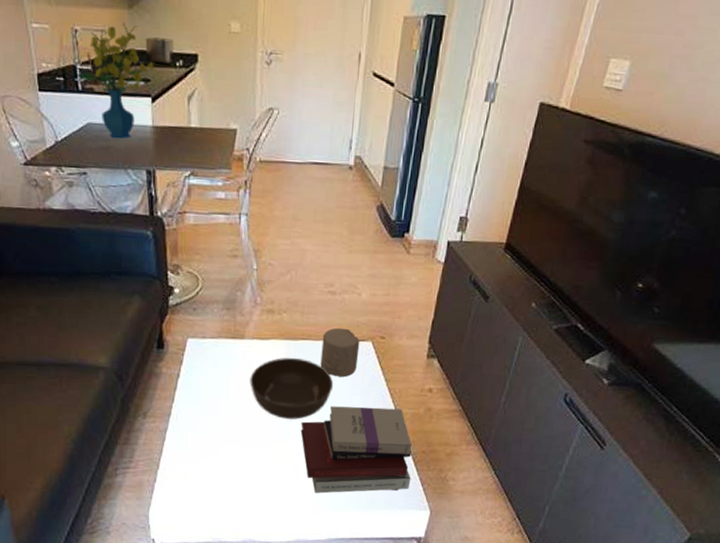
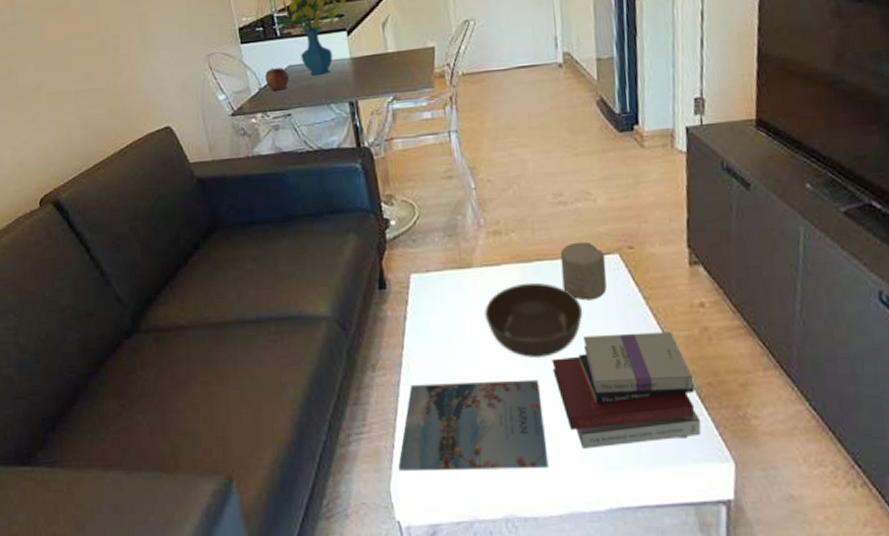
fruit: none [62,121,88,147] -> present [264,67,289,91]
magazine: none [157,432,287,506] -> present [397,379,549,472]

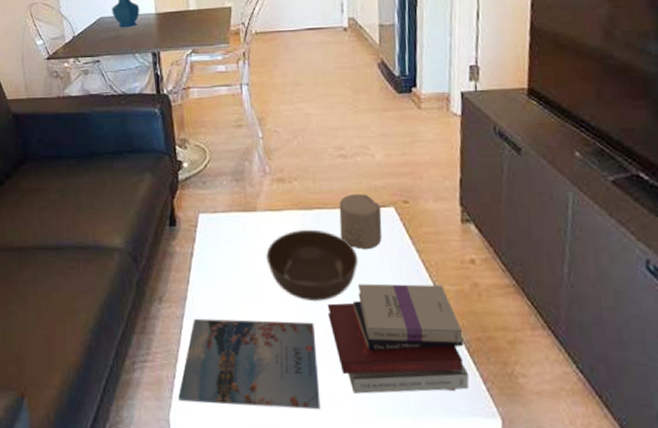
fruit: present [264,67,289,91] -> none [78,18,100,39]

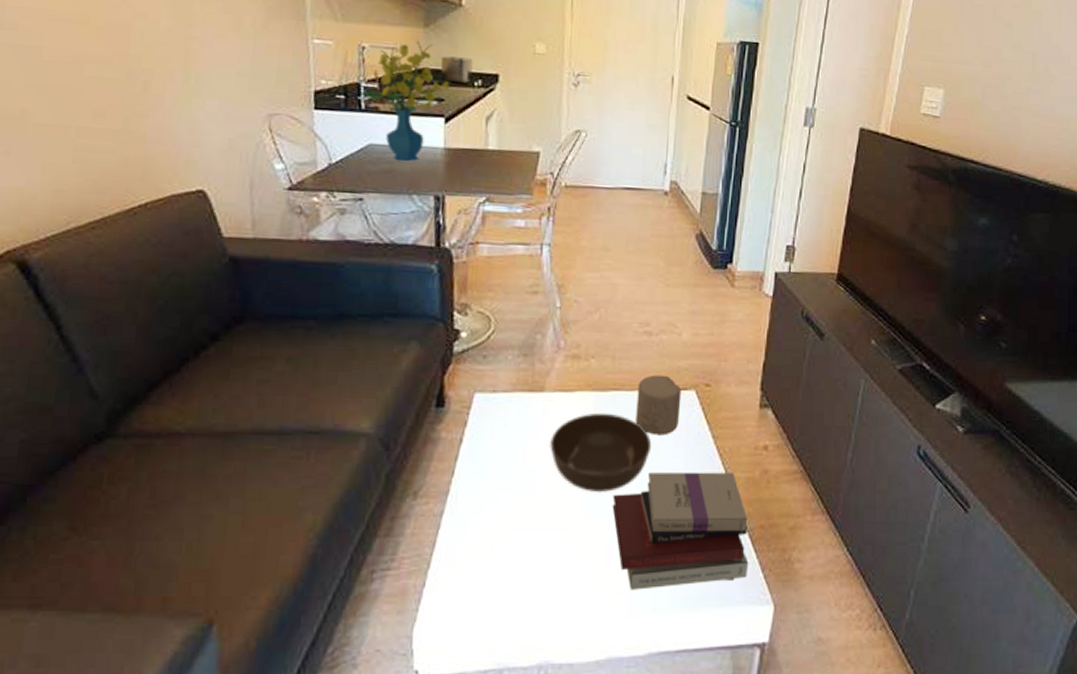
magazine: present [177,318,321,410] -> none [425,515,596,614]

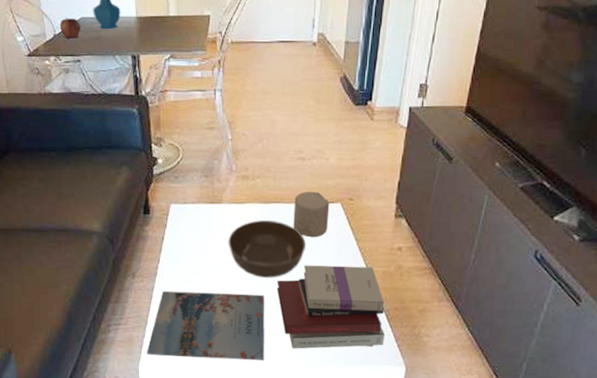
fruit: none [337,142,368,171] -> present [59,17,81,39]
magazine: none [425,515,596,614] -> present [146,290,265,361]

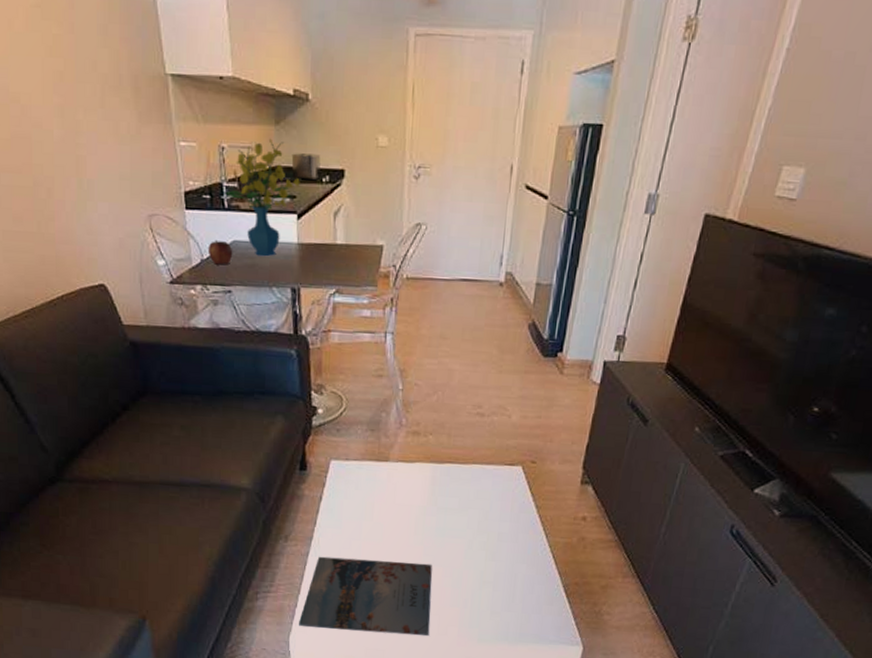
bowl: present [228,219,307,279] -> none [394,481,482,547]
books: present [276,265,385,349] -> none [446,533,564,625]
candle: present [293,191,330,238] -> none [467,451,510,504]

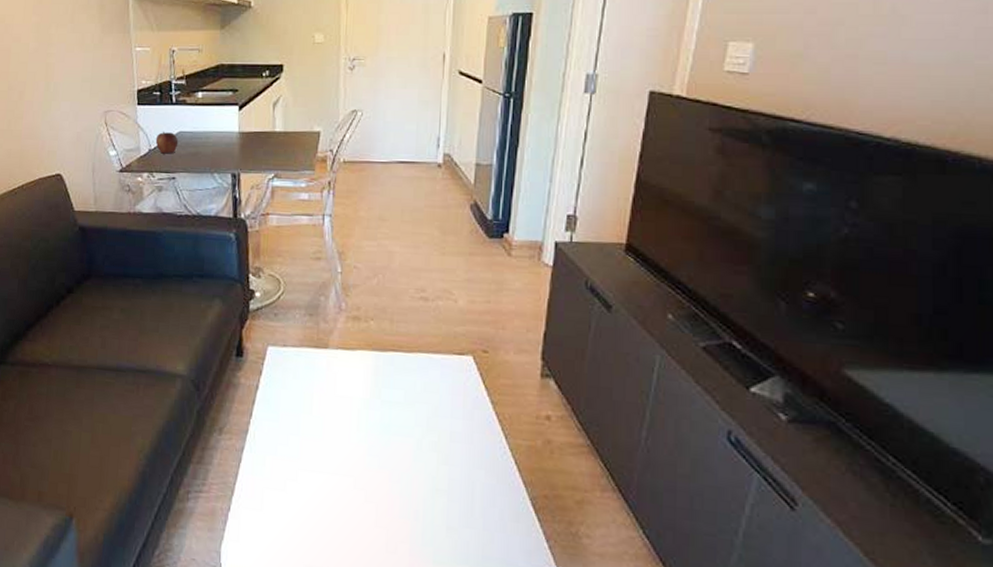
bouquet: present [224,138,300,256] -> none [172,41,242,144]
toaster: present [291,153,321,181] -> none [234,52,261,76]
magazine: present [298,556,432,637] -> none [230,452,378,554]

